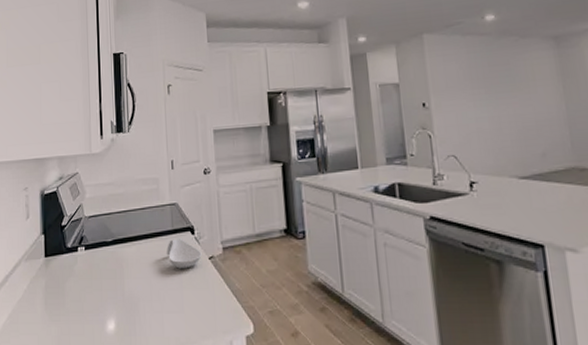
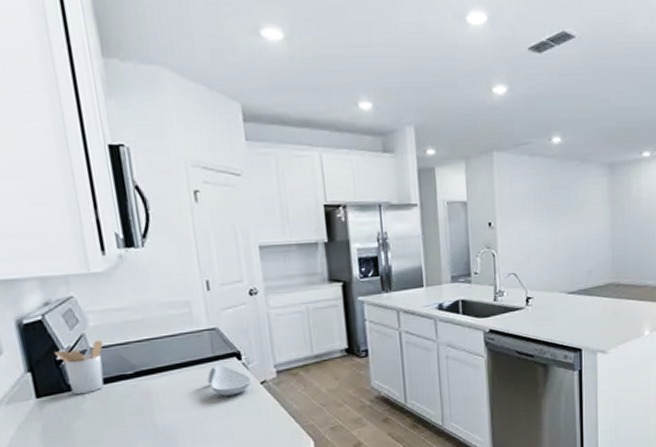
utensil holder: none [61,210,94,257] -> present [55,340,104,395]

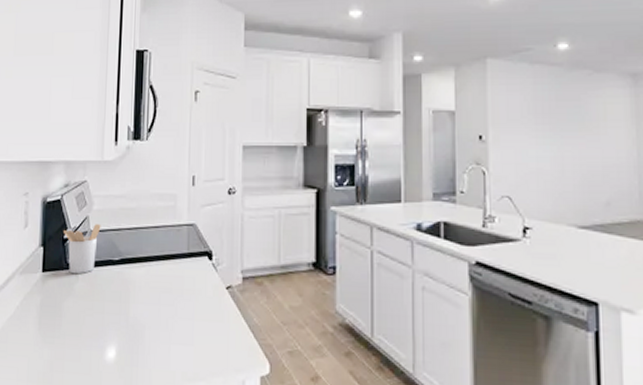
spoon rest: present [207,364,252,396] -> none [180,262,219,297]

